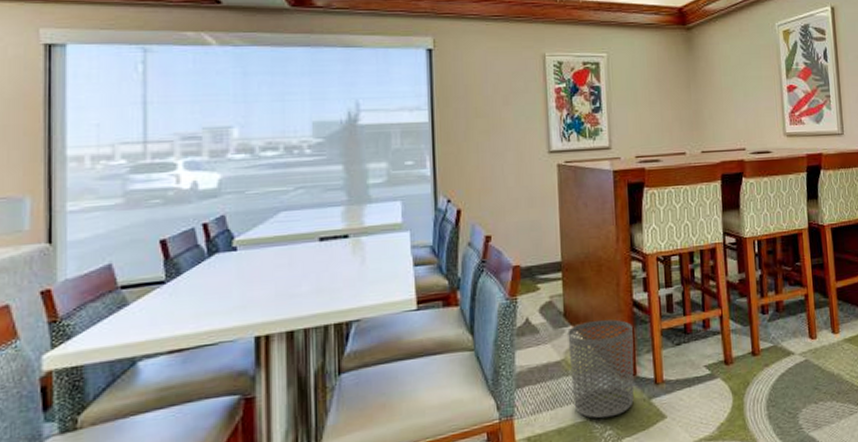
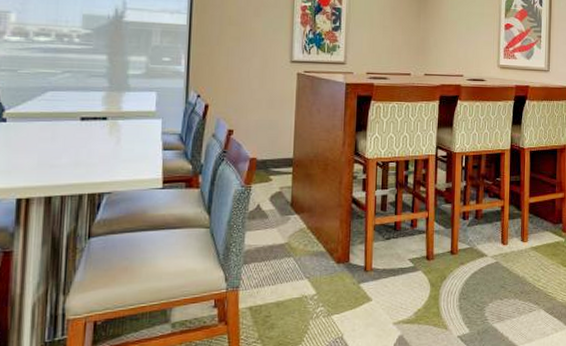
waste bin: present [568,319,634,419] -> none [292,212,350,296]

